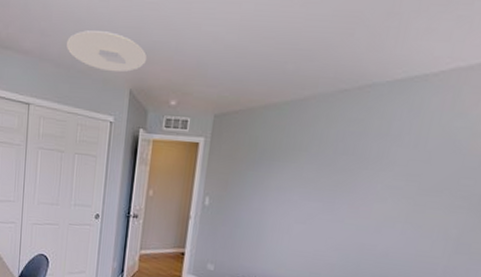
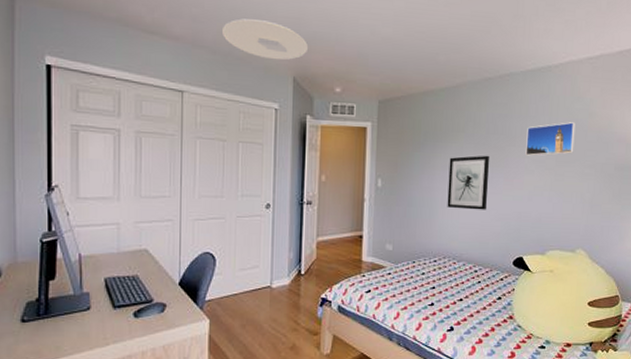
wall art: none [277,177,334,238] -> present [447,155,490,210]
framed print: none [379,143,452,182] -> present [525,122,576,156]

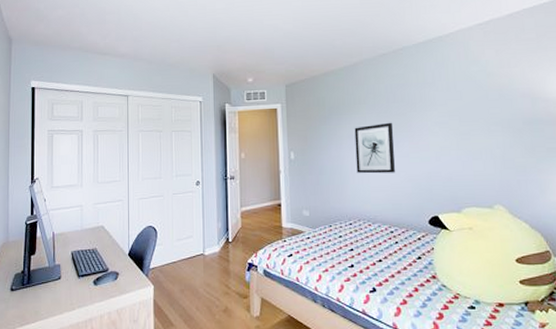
ceiling light: present [223,18,309,61] -> none [156,33,224,63]
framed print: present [525,122,576,156] -> none [426,84,476,119]

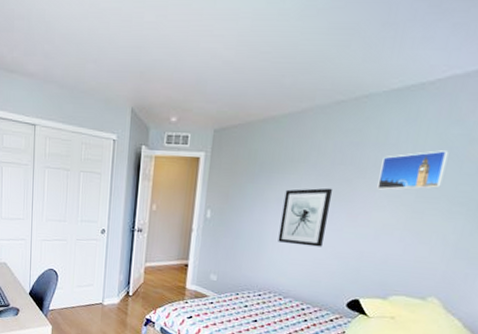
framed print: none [426,84,476,119] -> present [377,150,449,190]

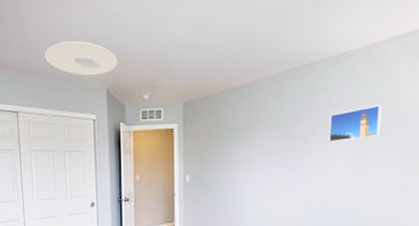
ceiling light: none [70,52,148,92] -> present [45,41,119,76]
wall art: present [278,188,333,247] -> none [251,145,293,198]

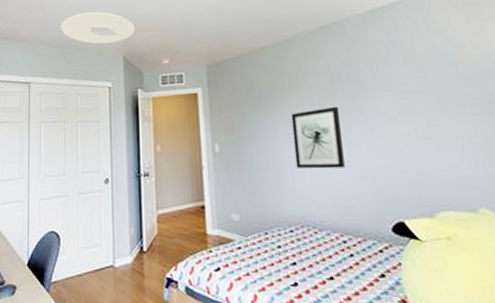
wall art: none [251,145,293,198] -> present [291,106,345,169]
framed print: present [329,105,382,143] -> none [378,57,445,102]

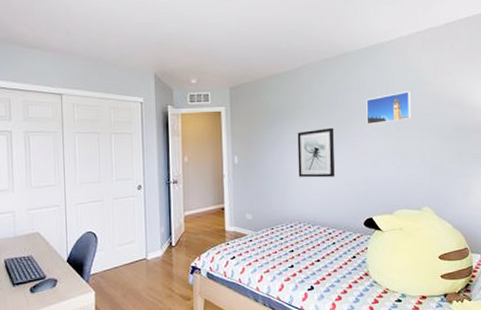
ceiling light: present [61,12,136,44] -> none [92,28,166,61]
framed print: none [378,57,445,102] -> present [366,91,411,125]

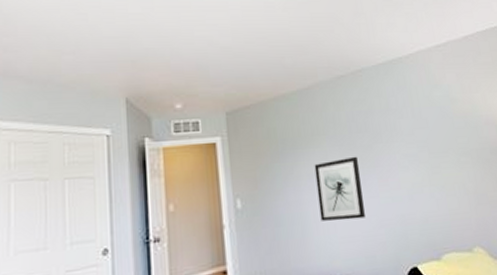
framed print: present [366,91,411,125] -> none [391,110,445,151]

